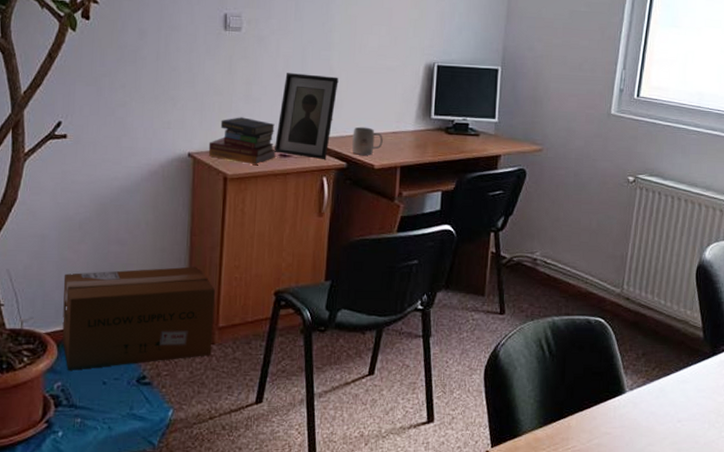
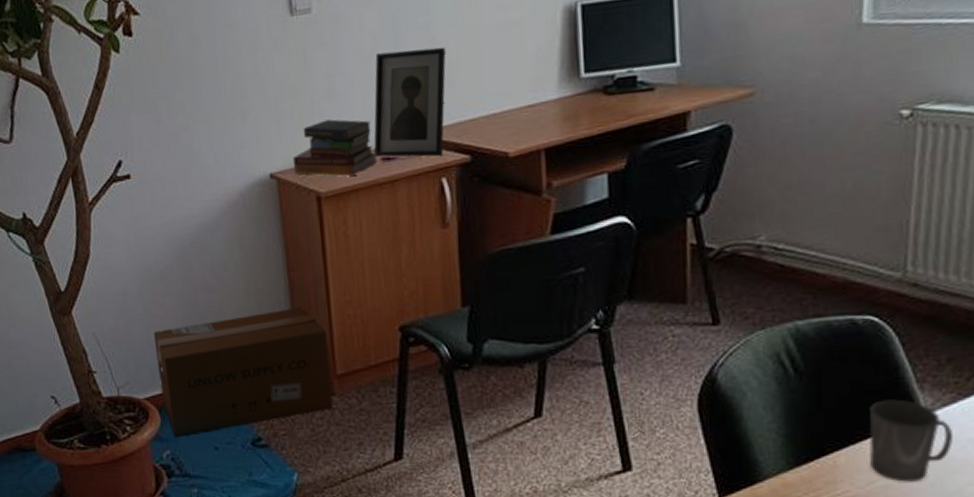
mug: present [352,126,383,155] -> none [473,104,517,143]
mug: none [590,380,642,441] -> present [868,399,953,482]

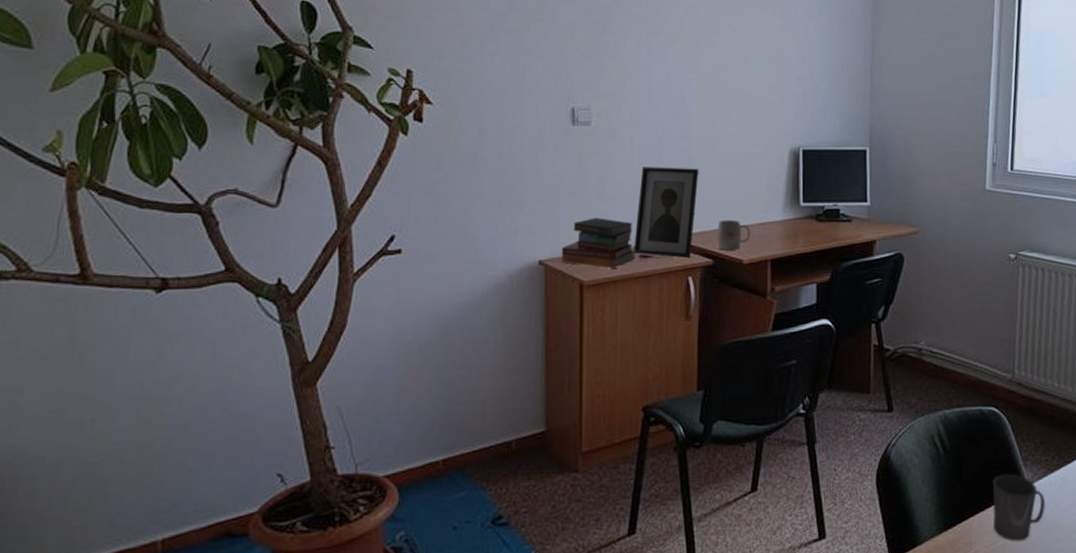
box: present [153,307,333,437] -> none [403,386,576,517]
mug: none [473,104,517,143] -> present [717,219,750,250]

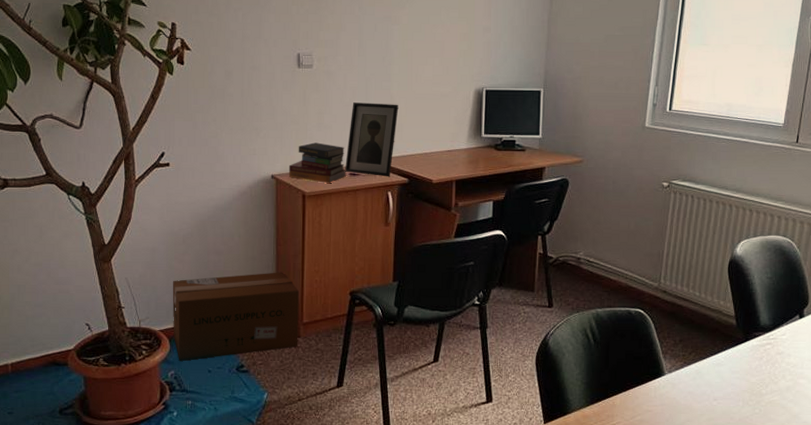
box: none [403,386,576,517] -> present [172,272,299,361]
mug: present [717,219,750,250] -> none [412,147,439,172]
mug: present [992,474,1045,541] -> none [633,364,680,418]

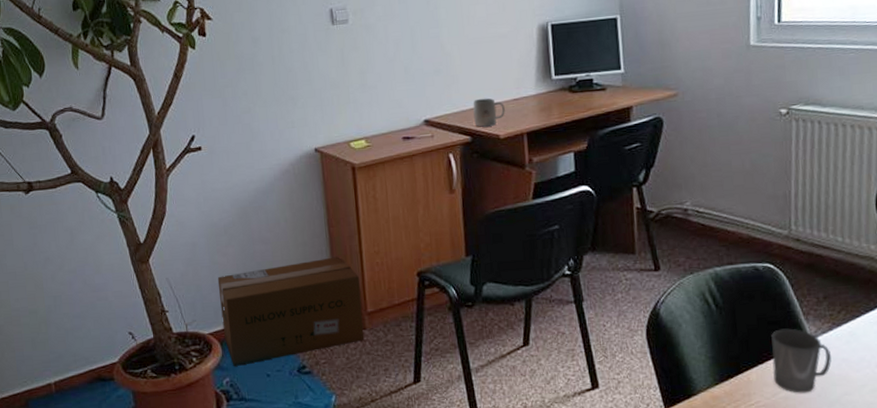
books: present [288,142,346,184] -> none [333,106,399,152]
picture frame: present [345,102,399,177] -> none [396,52,452,138]
mug: none [412,147,439,172] -> present [473,98,505,127]
mug: none [633,364,680,418] -> present [771,328,832,393]

